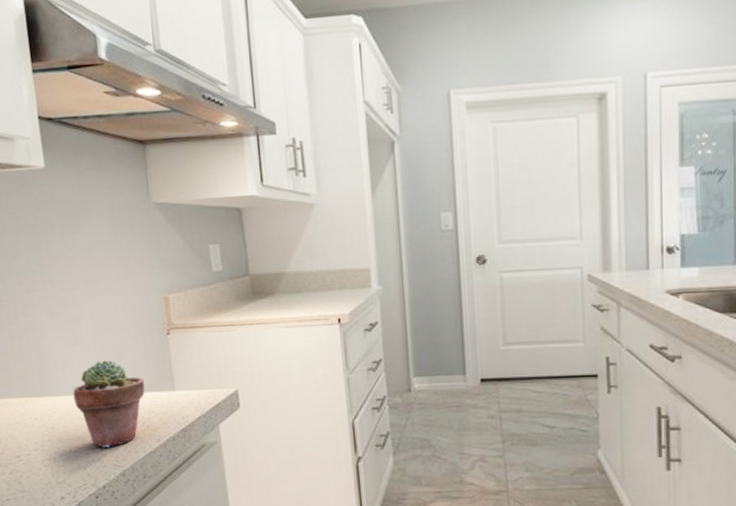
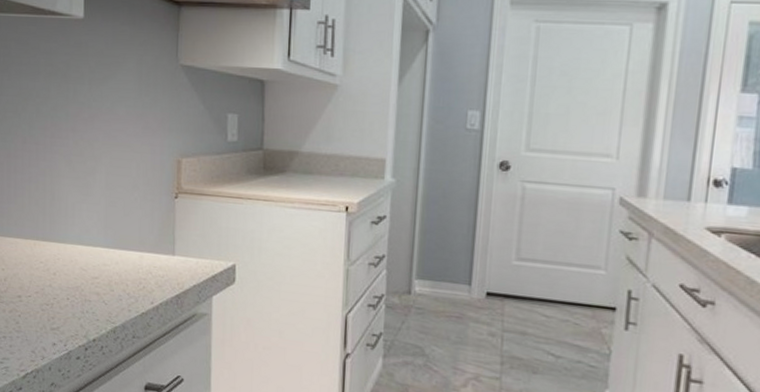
potted succulent: present [73,360,145,448] -> none [78,214,147,302]

